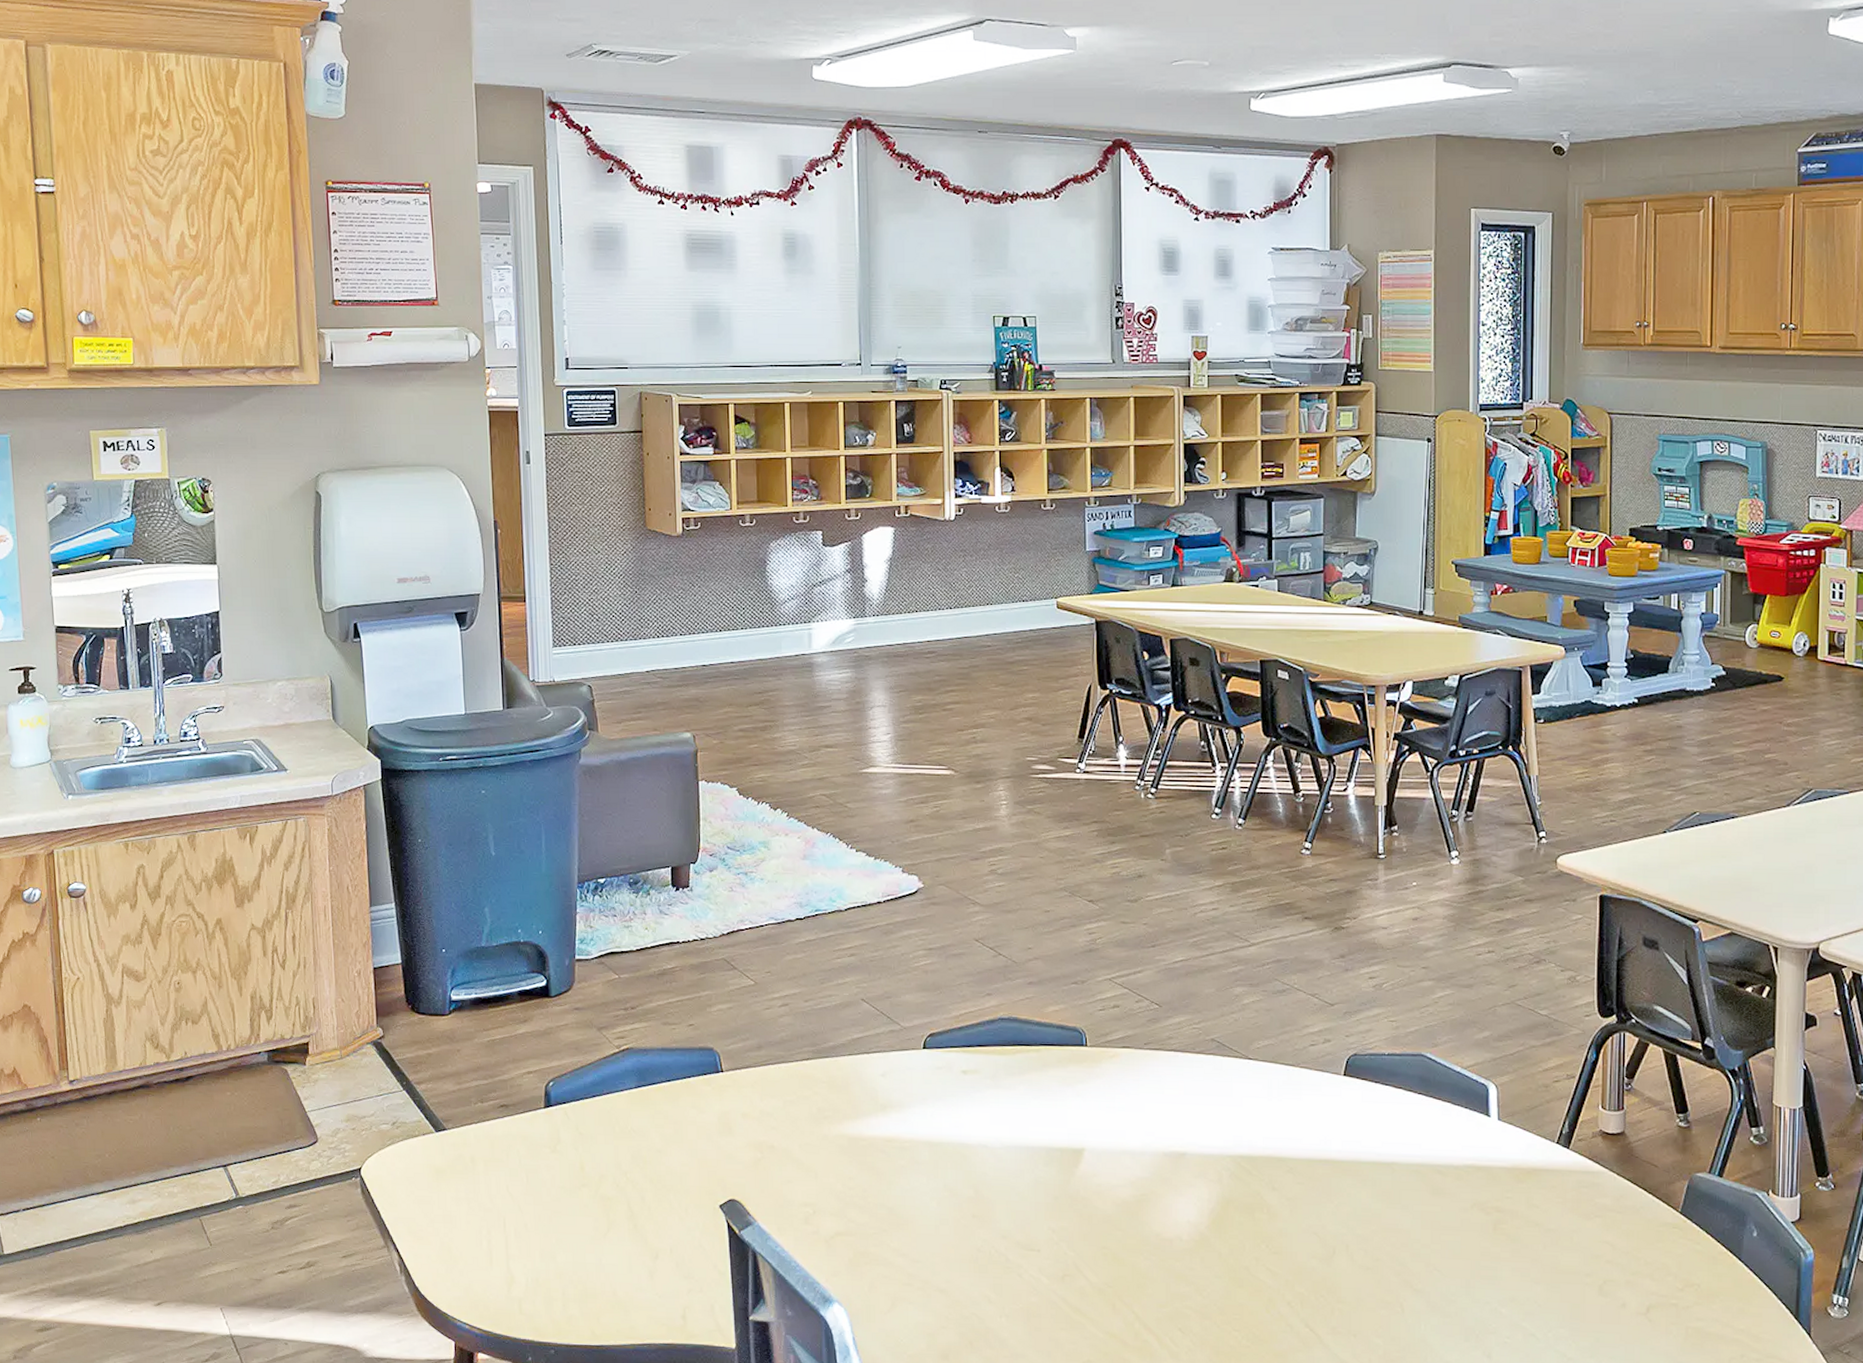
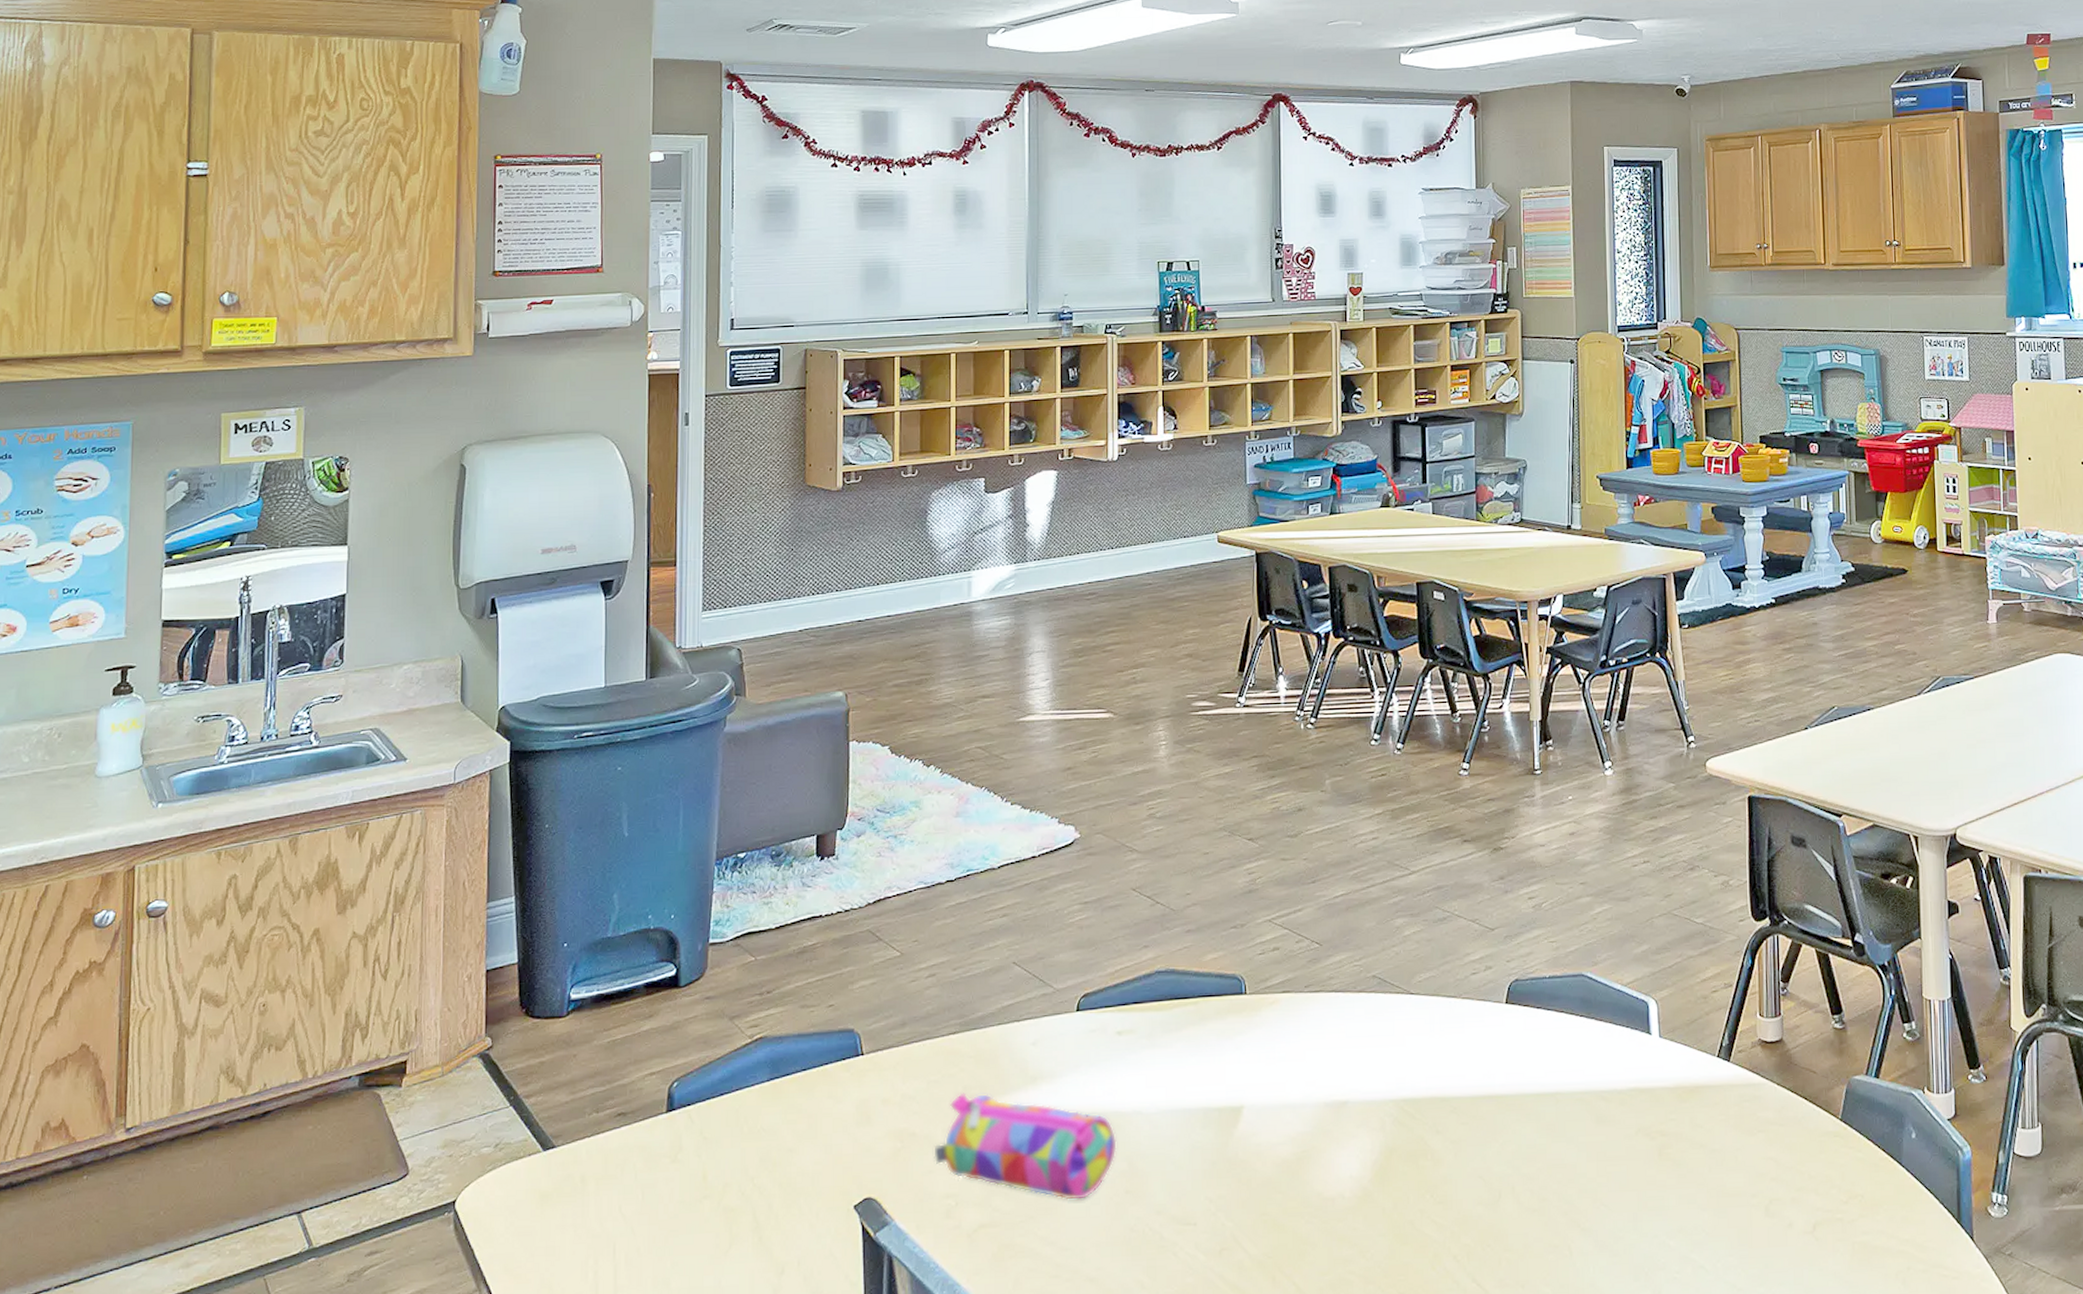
pencil case: none [792,1113,964,1220] -> present [934,1092,1117,1201]

